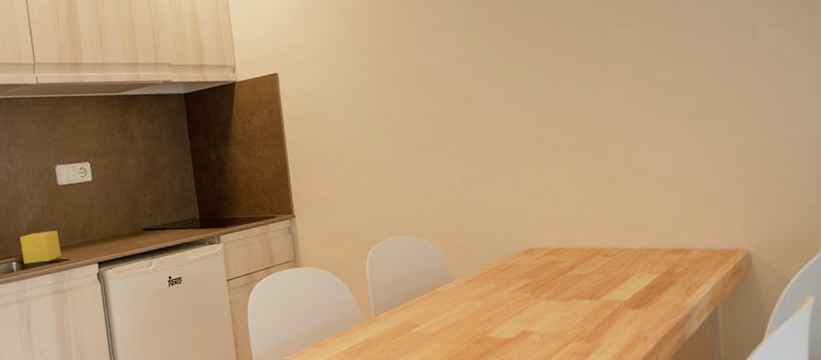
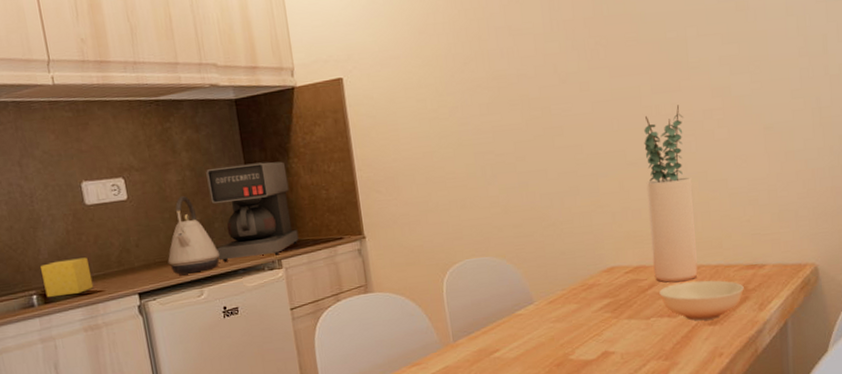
kettle: none [123,178,167,248] -> present [167,196,220,275]
coffee maker: none [158,148,236,237] -> present [206,161,299,263]
vase: none [563,92,620,265] -> present [644,105,698,283]
bowl: none [580,264,670,304] -> present [659,280,744,321]

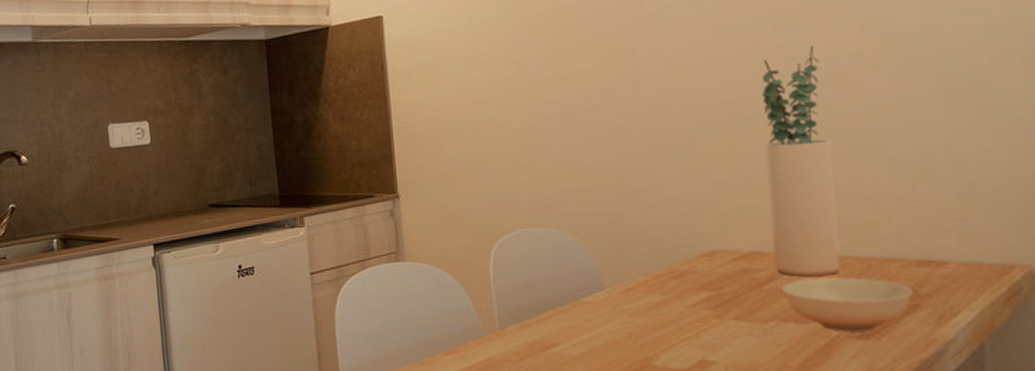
sponge: present [40,257,94,298] -> none [63,203,111,243]
kettle: present [167,196,220,275] -> none [185,142,238,228]
coffee maker: present [206,161,299,263] -> none [230,107,324,217]

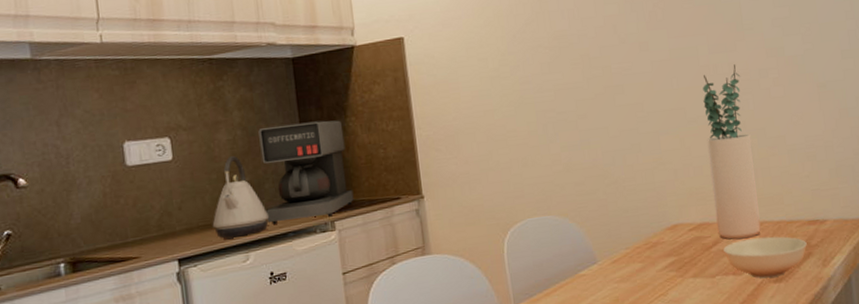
kettle: none [185,142,238,228] -> present [212,156,269,239]
coffee maker: none [230,107,324,217] -> present [258,120,354,226]

